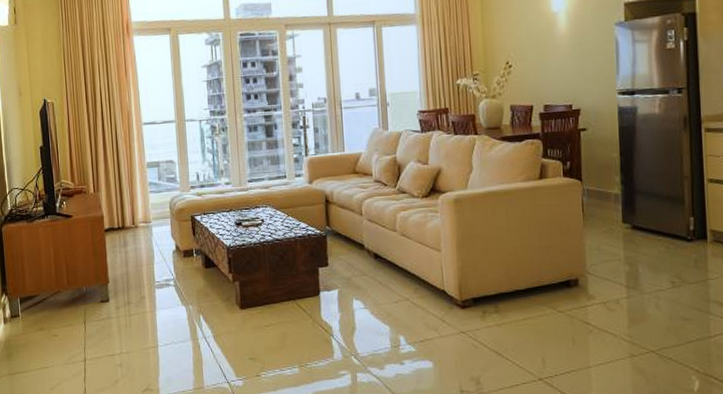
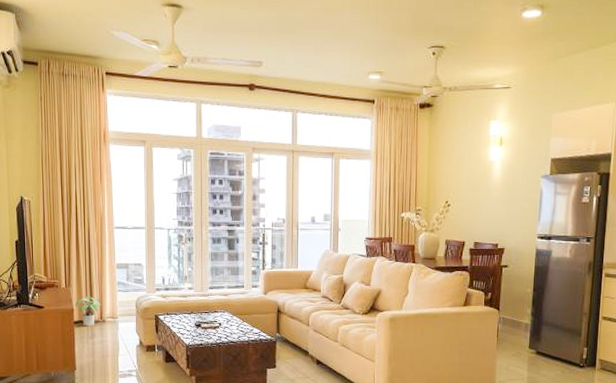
potted plant: none [105,200,133,233] -> present [75,295,101,326]

